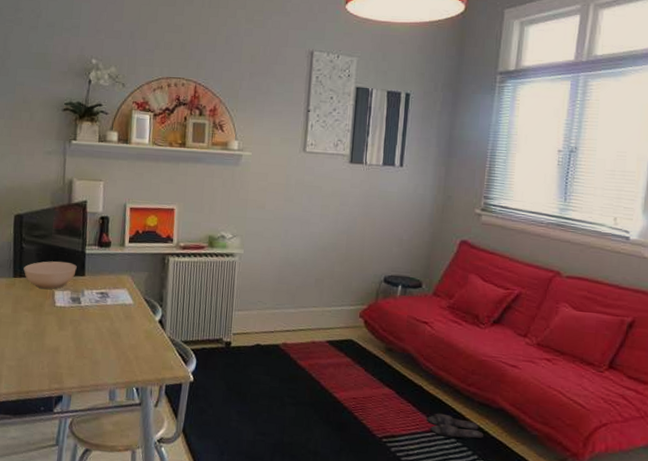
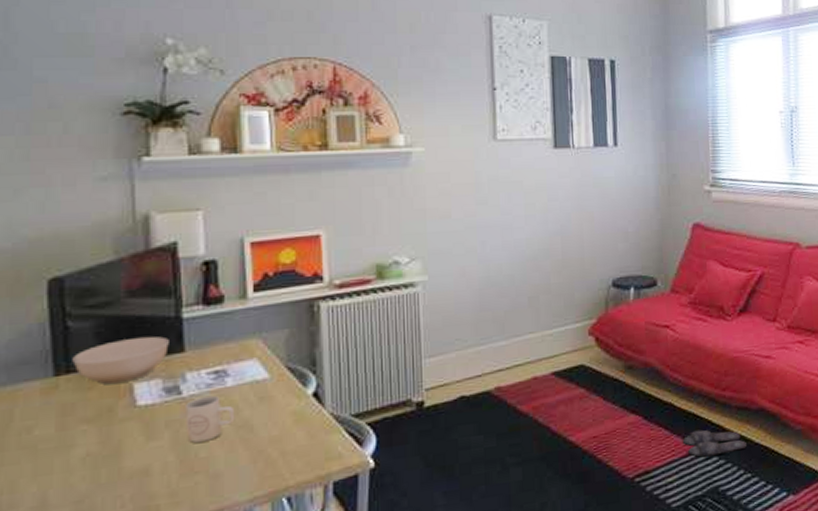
mug: none [81,308,111,338] -> present [185,395,235,443]

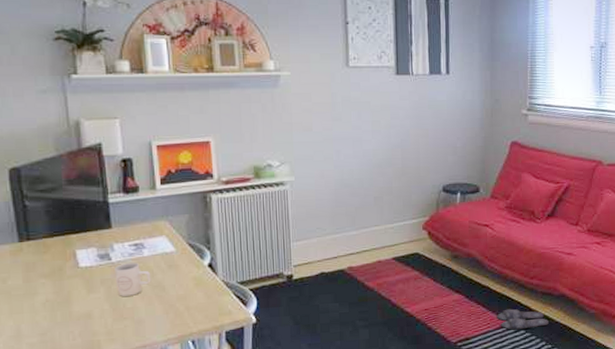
bowl: present [72,336,169,385] -> none [31,215,100,251]

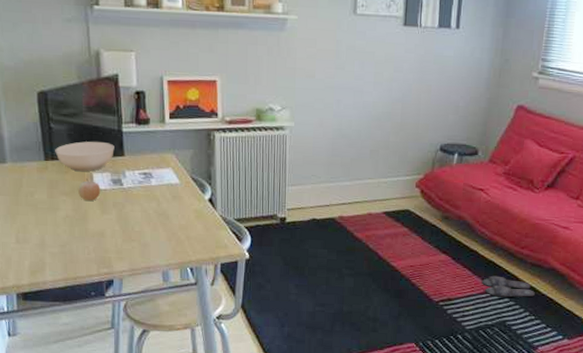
bowl: none [31,215,100,251] -> present [55,141,114,172]
fruit: none [59,256,86,281] -> present [78,178,101,201]
mug: present [114,262,152,296] -> none [125,189,157,221]

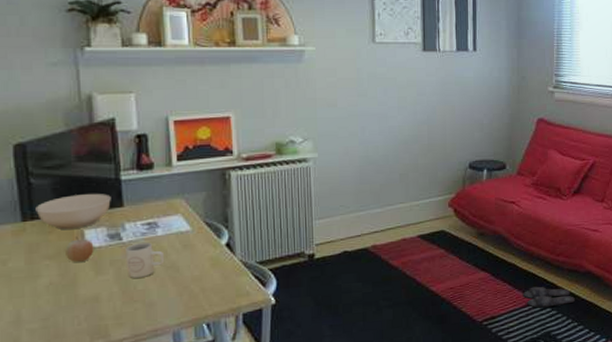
mug: none [125,189,157,221] -> present [125,242,165,278]

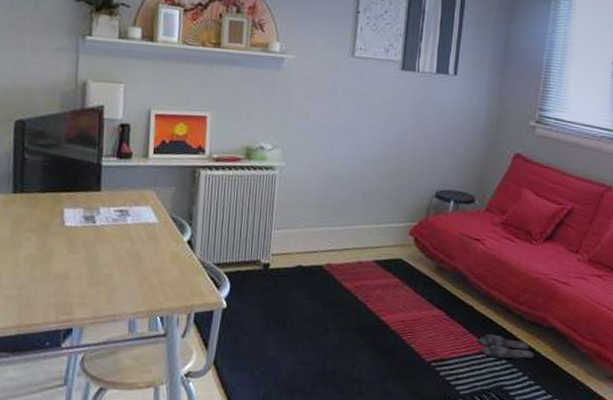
bowl: present [35,193,111,230] -> none [25,174,91,207]
fruit: present [65,236,94,262] -> none [45,214,71,239]
mug: present [125,242,165,278] -> none [95,227,131,262]

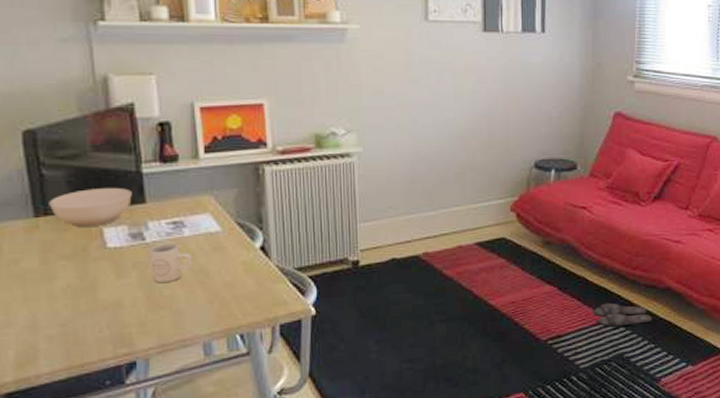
bowl: none [25,174,91,207] -> present [49,187,132,228]
mug: none [95,227,131,262] -> present [149,242,193,283]

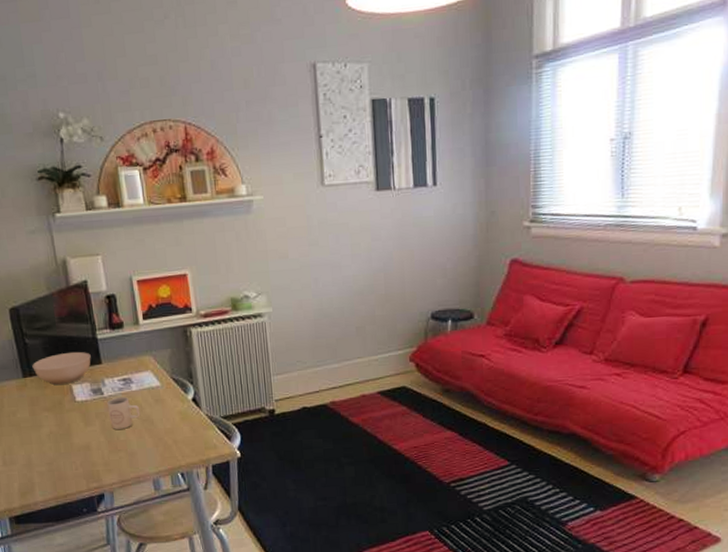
slippers: present [594,303,652,327] -> none [496,448,556,471]

